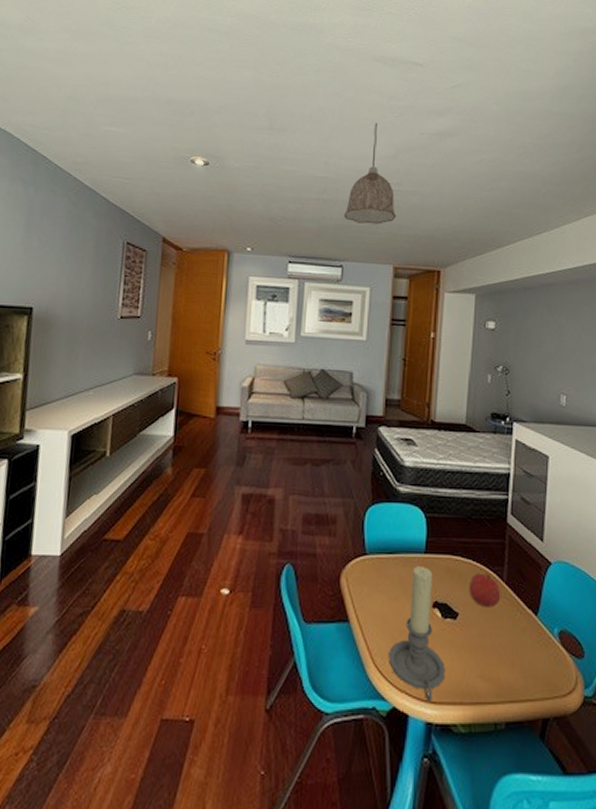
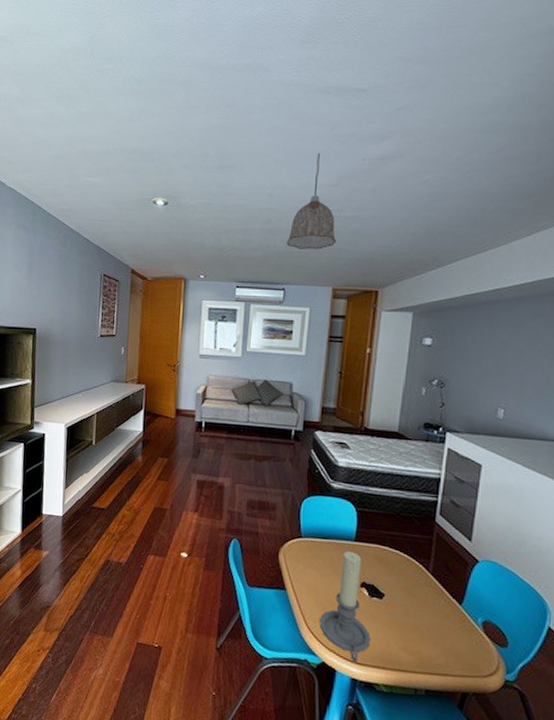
fruit: present [469,573,501,608] -> none [395,562,426,593]

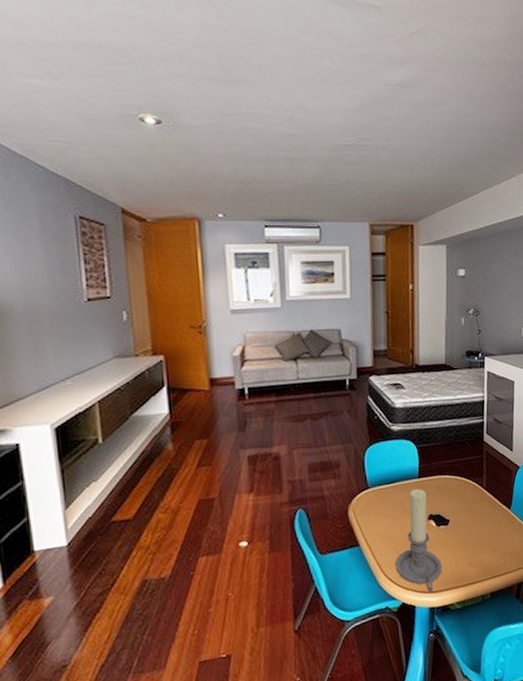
pendant lamp: present [287,153,337,250] -> none [316,72,368,182]

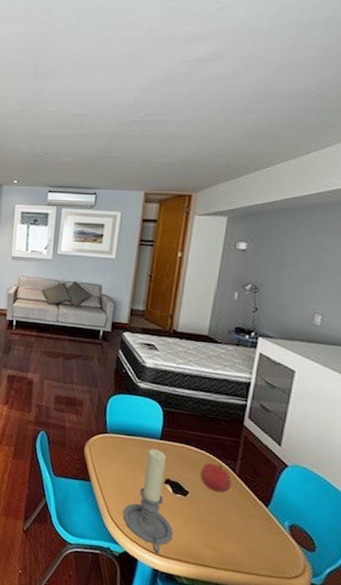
fruit: none [456,484,482,511] -> present [200,462,232,493]

